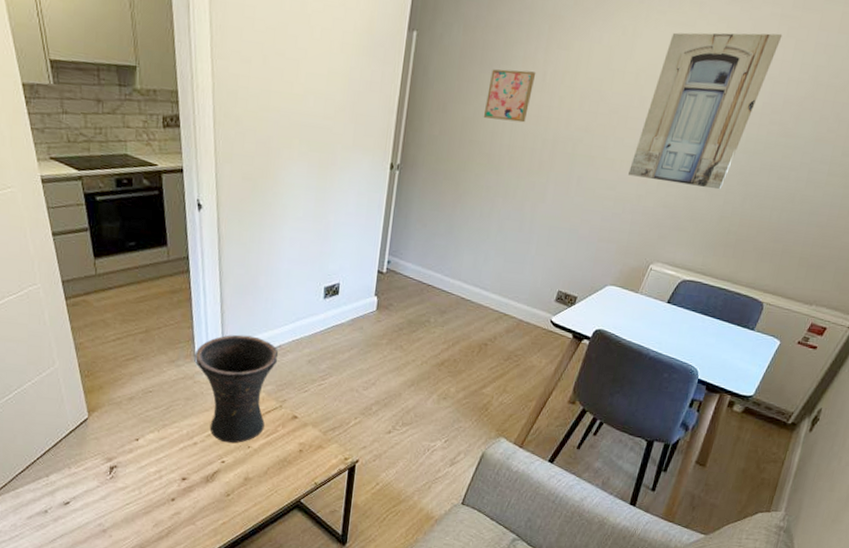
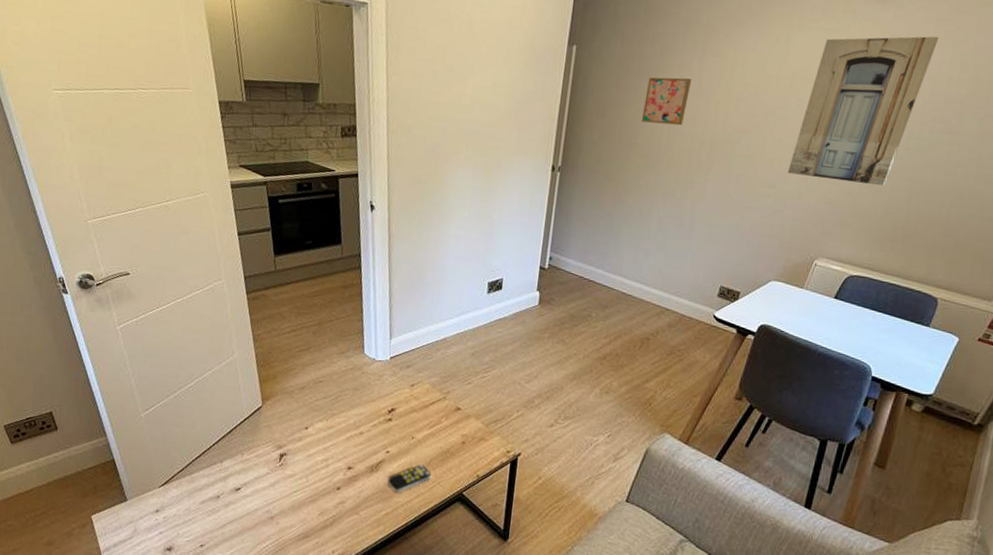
vase: present [194,334,279,444] -> none [363,327,444,434]
remote control: none [223,473,269,502] -> present [387,464,432,493]

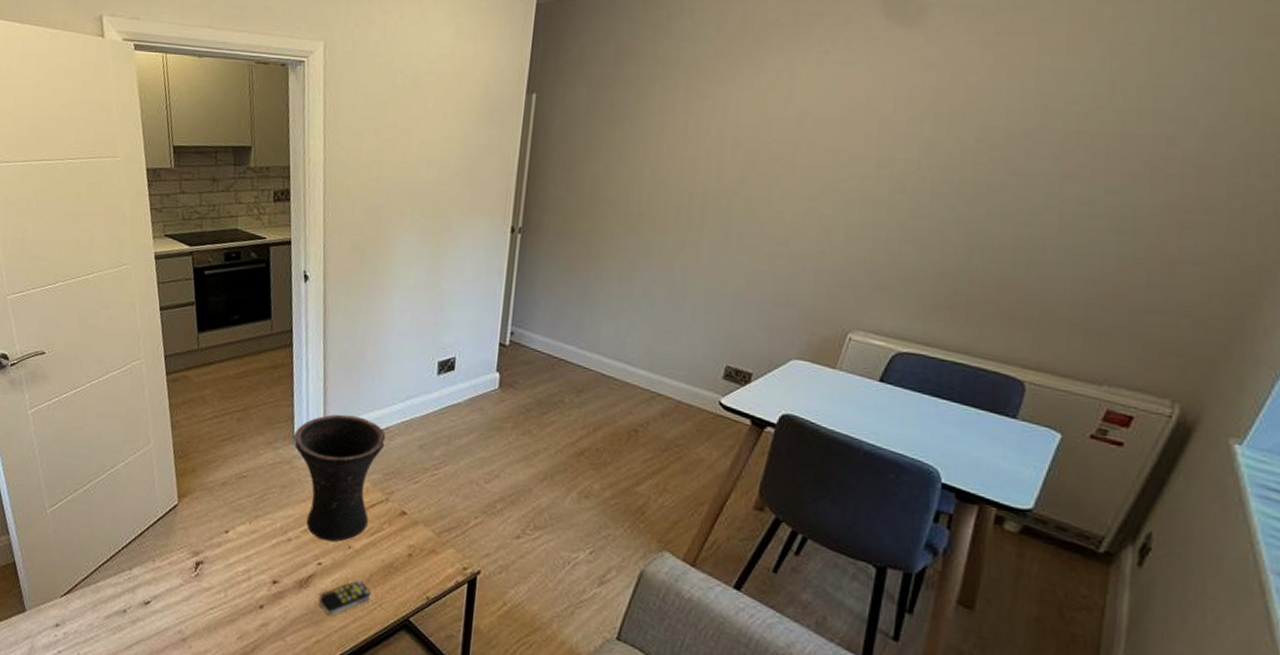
vase: none [363,327,444,434] -> present [293,414,386,542]
wall art: present [641,77,692,126] -> none [615,123,676,177]
wall art: present [788,36,939,186] -> none [804,61,988,242]

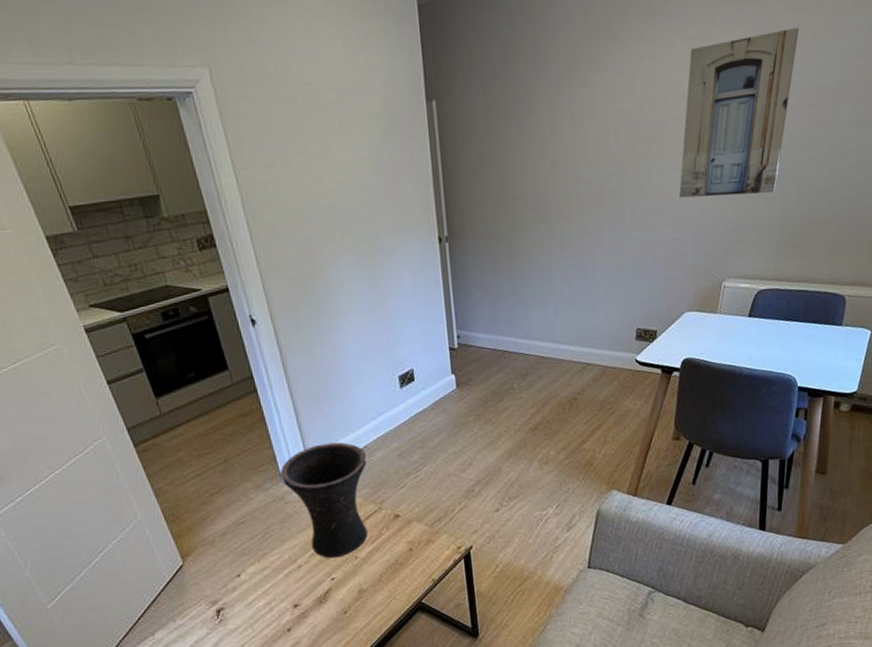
remote control: present [318,580,372,616] -> none [339,583,385,619]
wall art: none [804,61,988,242] -> present [679,27,800,198]

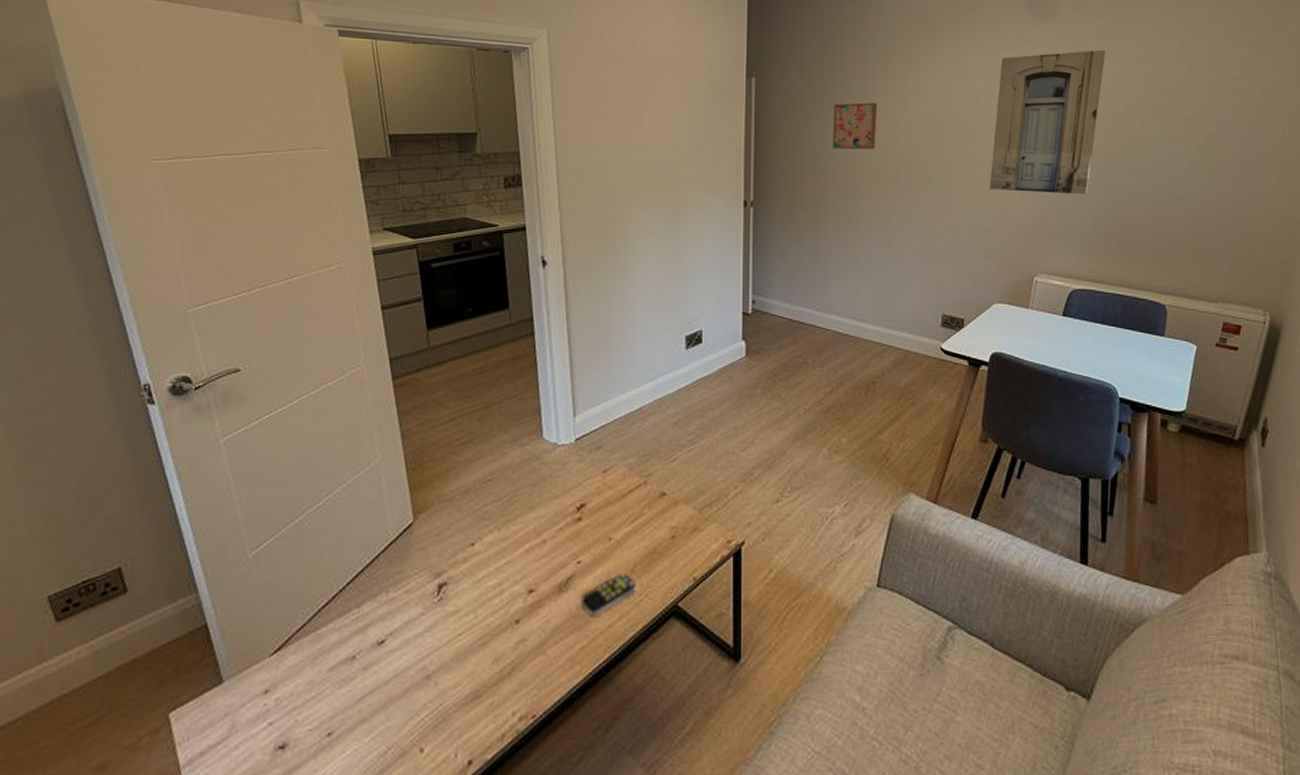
vase: present [280,442,368,559] -> none [541,400,639,537]
remote control: none [339,583,385,619] -> present [580,573,637,616]
wall art: none [519,116,565,171] -> present [832,102,878,150]

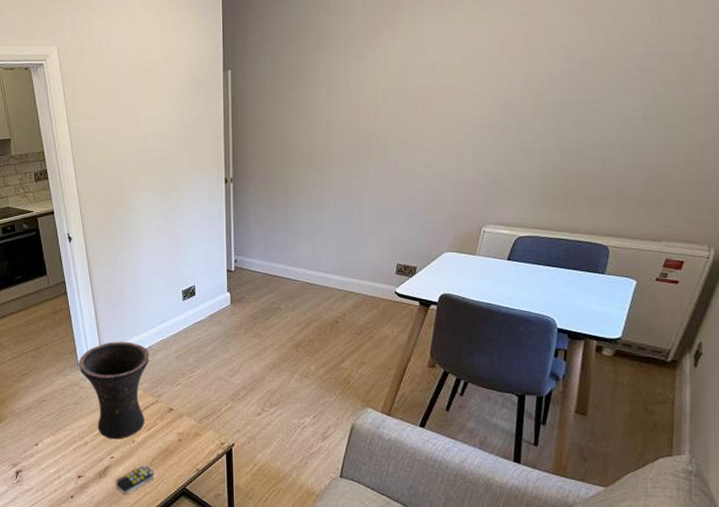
vase: none [541,400,639,537] -> present [78,341,150,440]
wall art: present [832,102,878,150] -> none [299,83,340,127]
wall art: present [989,49,1106,195] -> none [443,8,564,153]

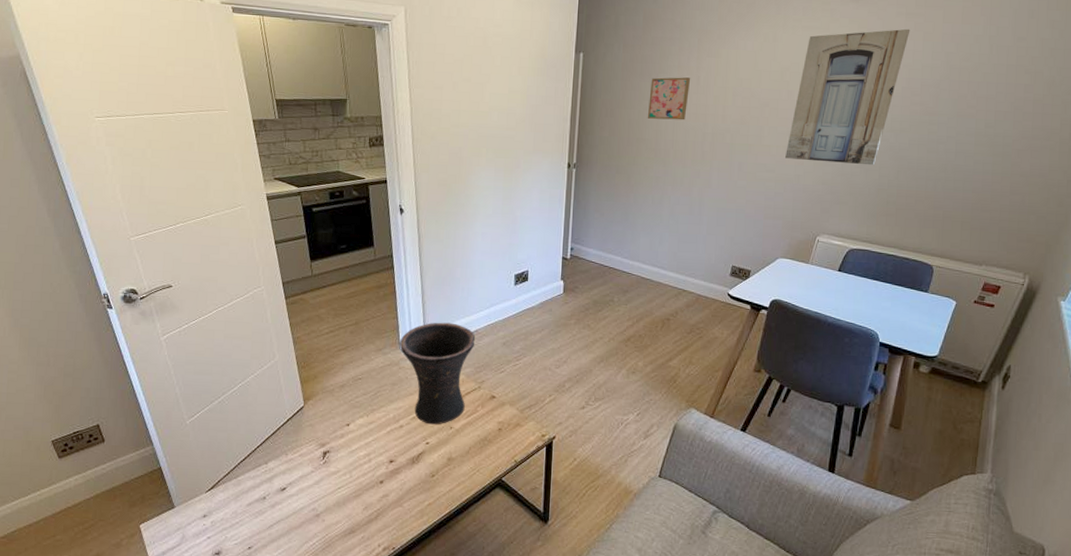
remote control: present [115,465,155,494] -> none [428,453,471,483]
wall art: none [299,83,340,127] -> present [647,77,691,120]
wall art: none [443,8,564,153] -> present [785,28,910,166]

